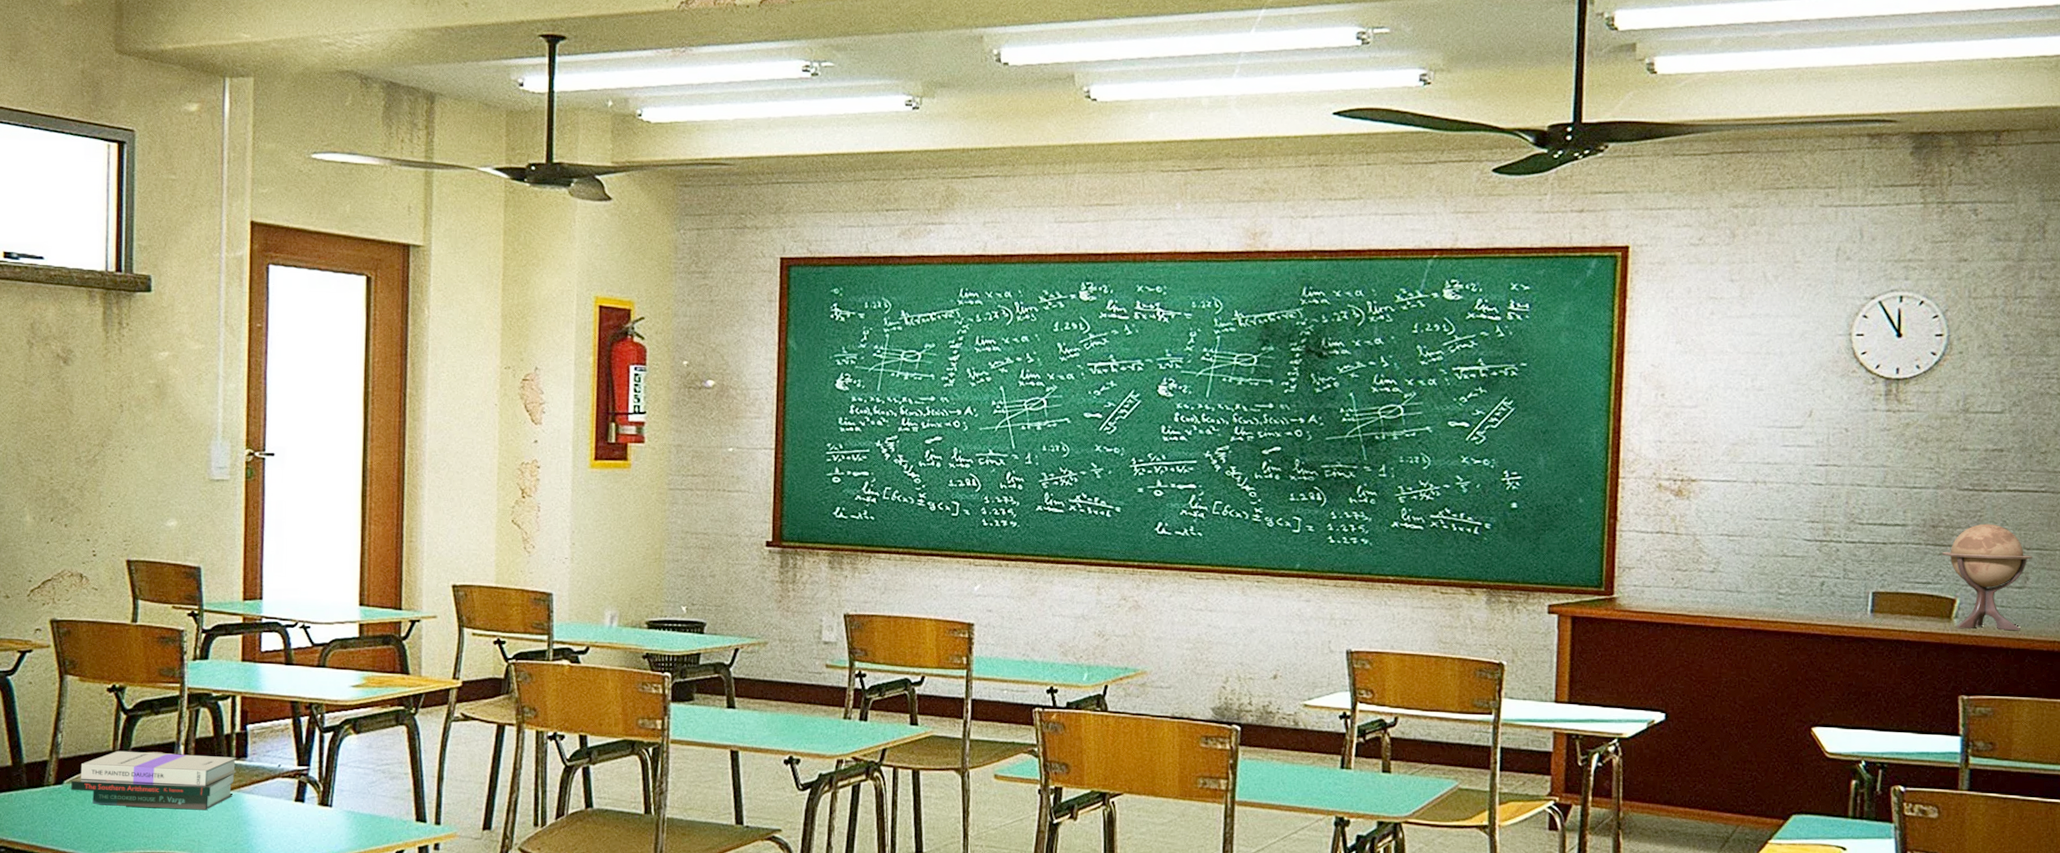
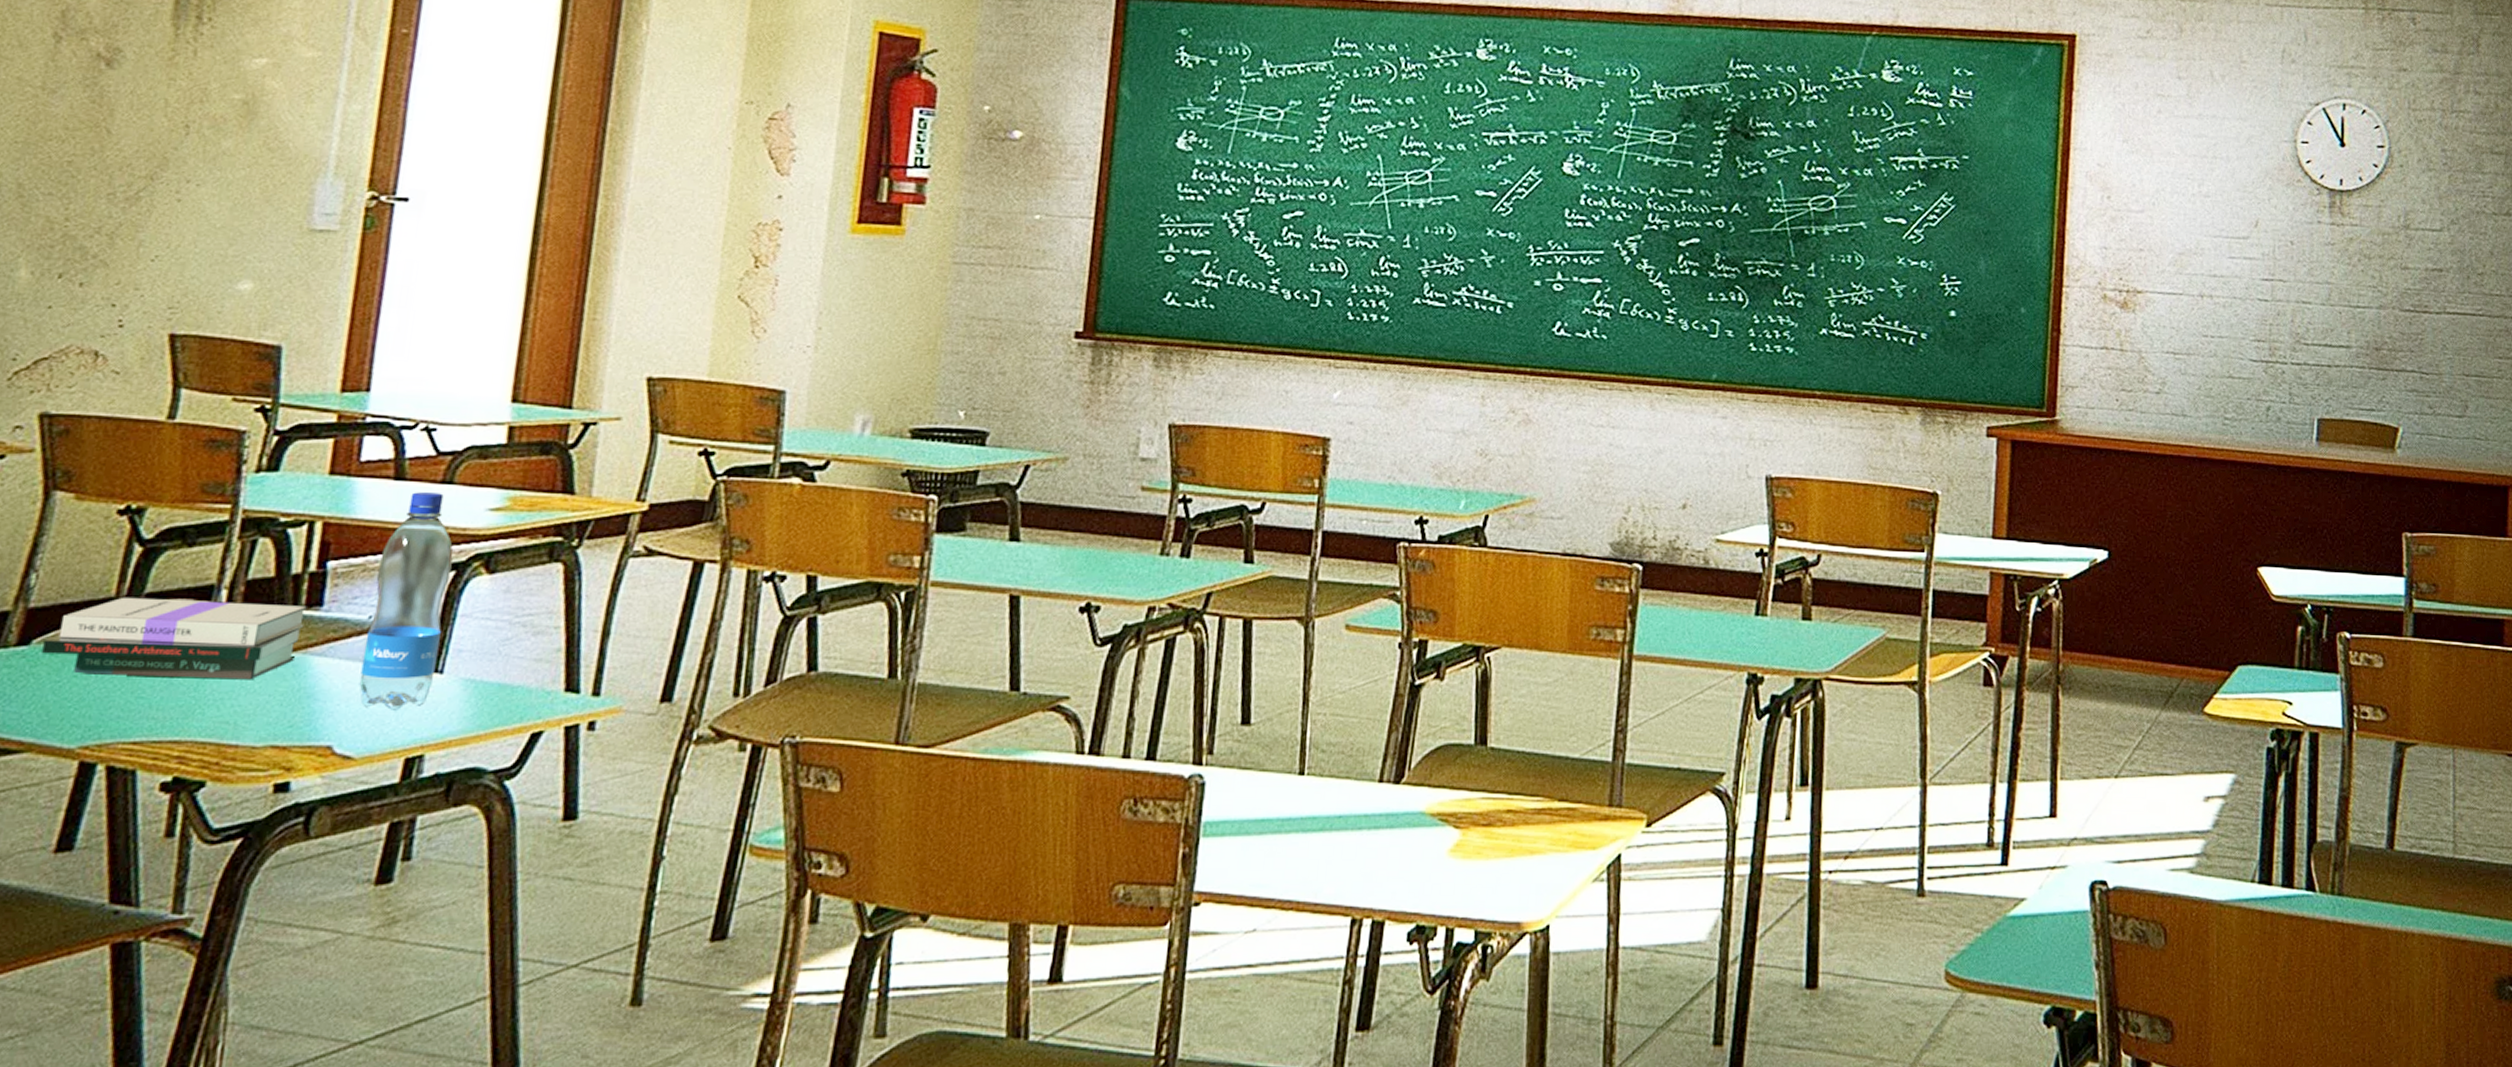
bottle: none [277,674,330,833] -> present [359,492,454,710]
globe: present [1941,523,2032,631] -> none [2384,347,2471,463]

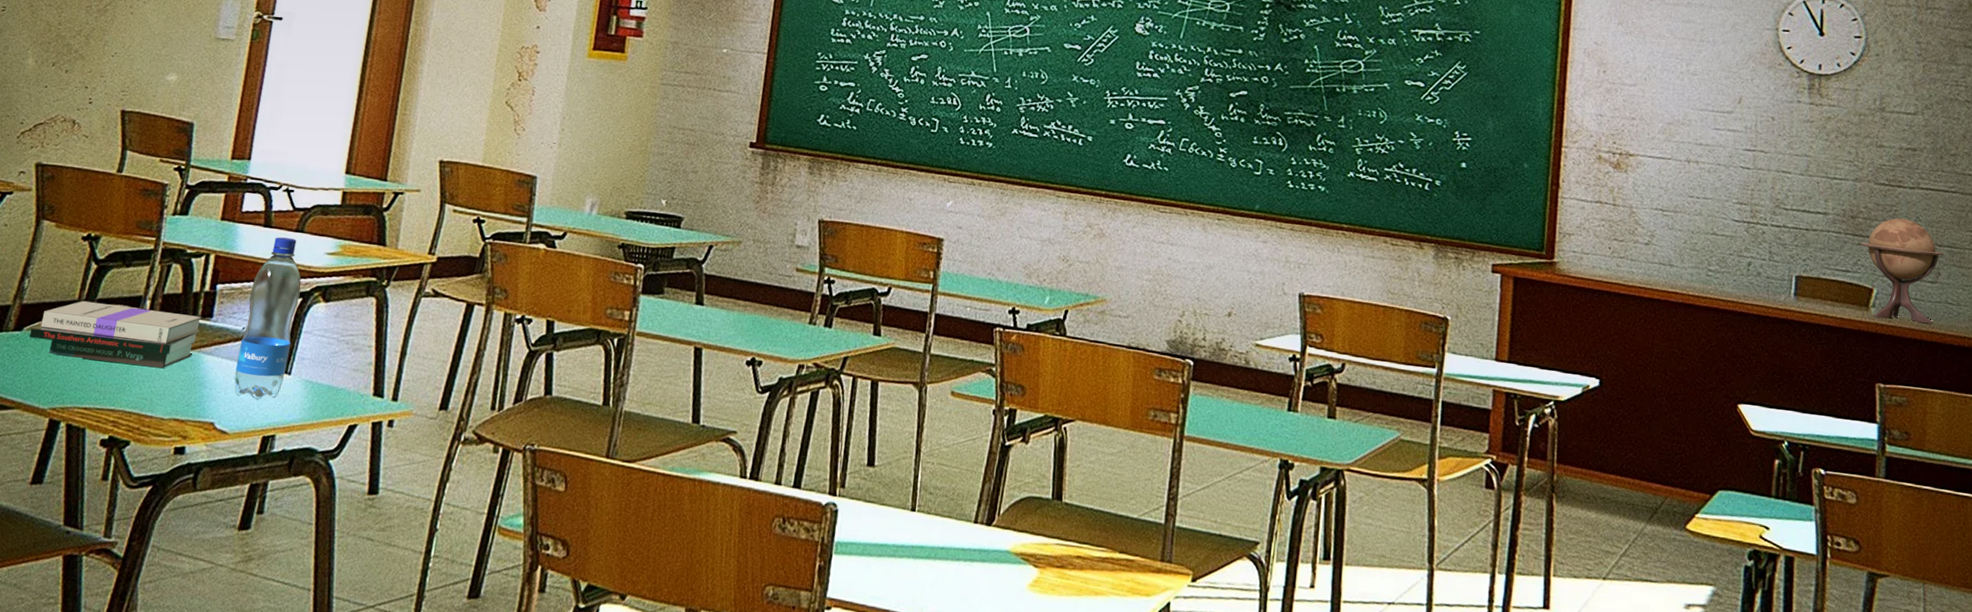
globe: none [2384,347,2471,463] -> present [1860,218,1944,325]

